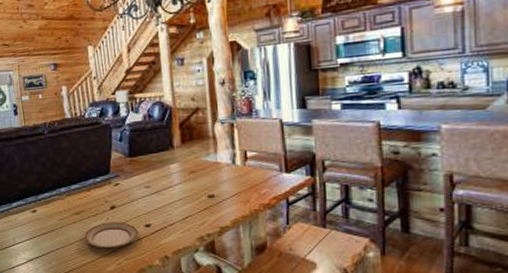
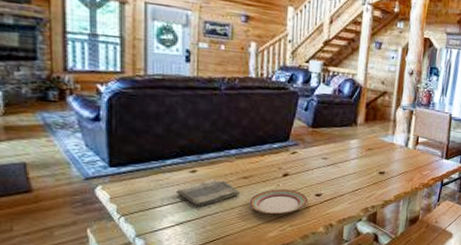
dish towel: none [23,217,75,244] -> present [175,179,240,207]

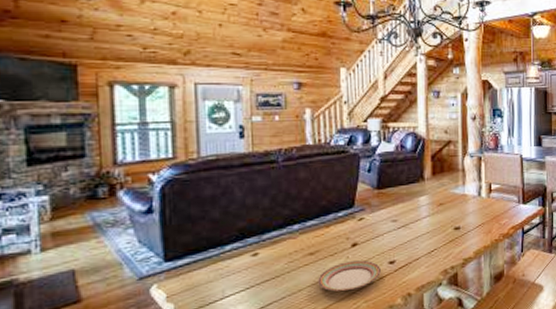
dish towel: present [175,179,240,207] -> none [237,260,307,294]

